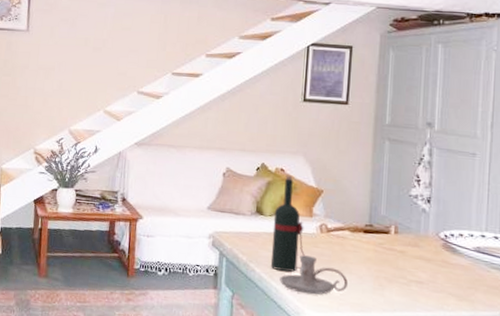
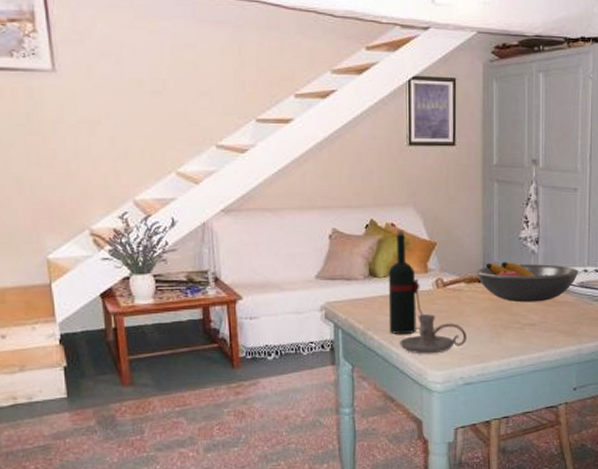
fruit bowl: none [362,215,476,261] -> present [476,262,579,303]

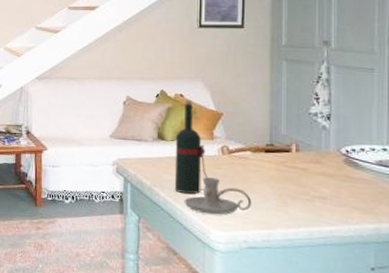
fruit bowl: present [476,262,579,303] -> none [263,134,377,177]

